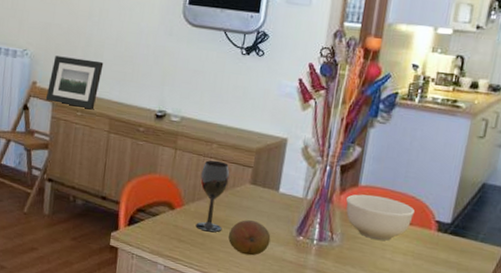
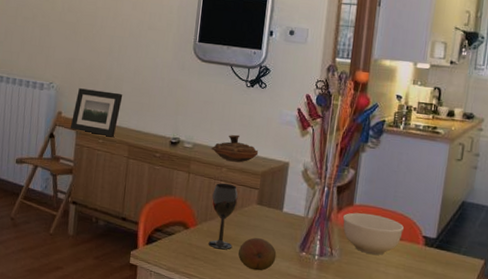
decorative bowl: none [200,107,254,138] -> present [211,134,259,163]

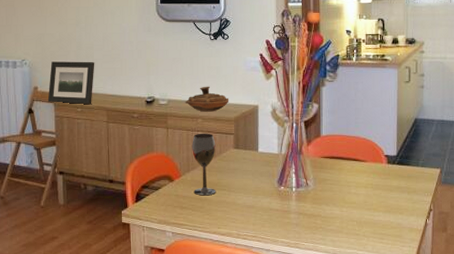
fruit: present [238,237,277,271] -> none [223,180,258,211]
bowl: present [343,212,404,255] -> none [313,142,367,179]

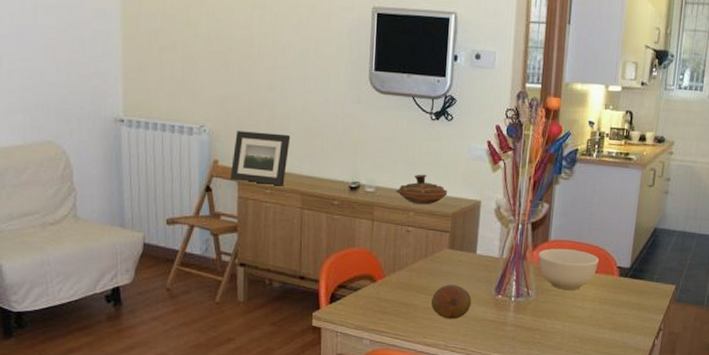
wine glass: present [192,133,216,196] -> none [398,228,428,301]
fruit: none [223,180,258,211] -> present [431,285,472,319]
bowl: none [313,142,367,179] -> present [538,248,599,290]

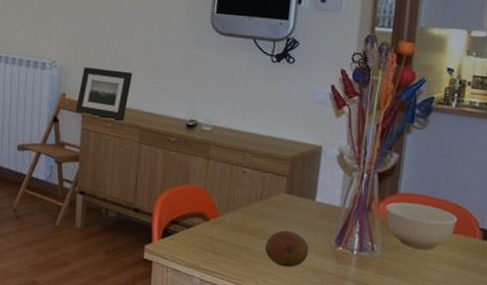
decorative bowl: present [396,174,448,205] -> none [232,115,287,147]

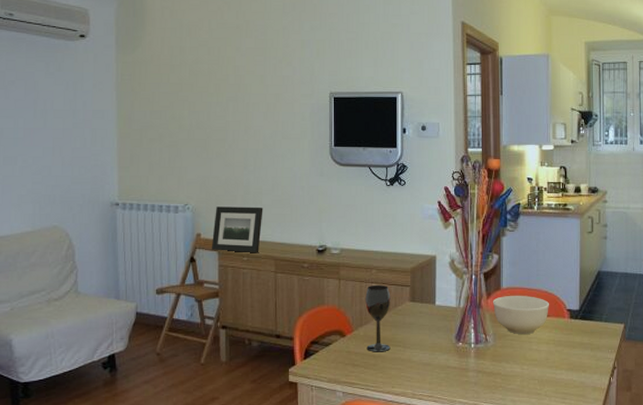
wine glass: none [231,169,264,244] -> present [365,284,391,352]
fruit: present [265,230,309,268] -> none [398,335,434,368]

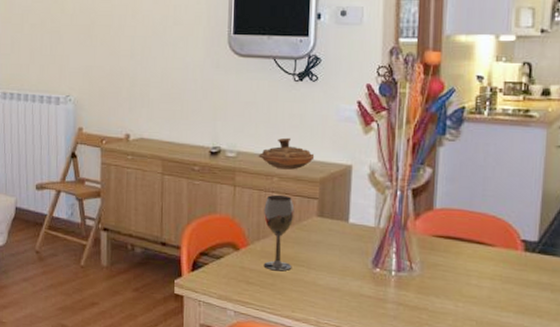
picture frame: present [211,206,263,253] -> none [93,99,151,152]
decorative bowl: none [359,234,406,262] -> present [258,137,315,170]
bowl: present [493,295,549,334] -> none [422,217,497,266]

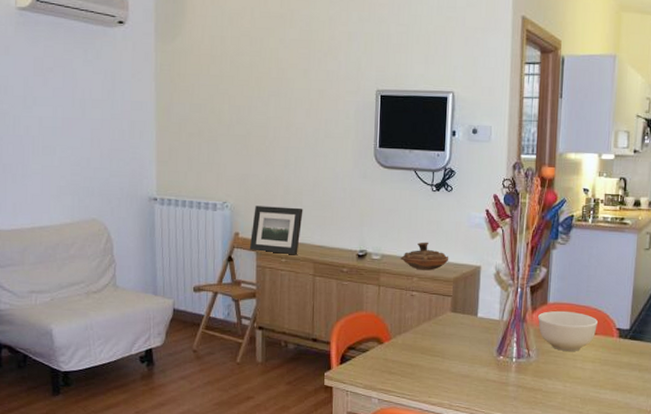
picture frame: none [93,99,151,152] -> present [249,206,303,255]
wine glass: present [263,194,295,271] -> none [404,293,432,362]
bowl: none [422,217,497,266] -> present [538,310,598,351]

